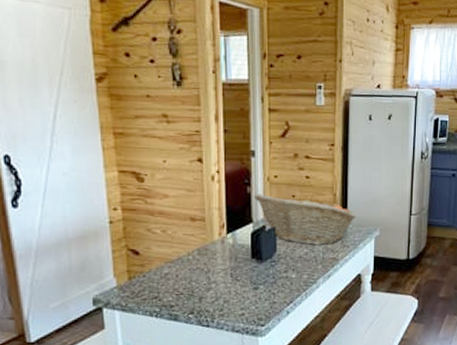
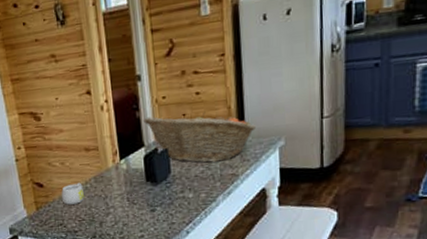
mug: none [159,253,186,276] -> present [61,182,85,205]

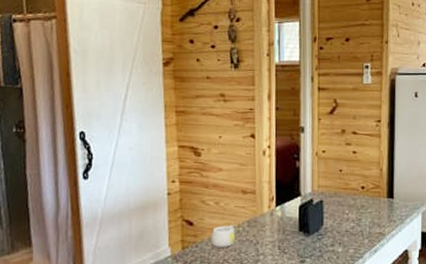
fruit basket: present [143,112,257,163] -> none [302,168,404,219]

